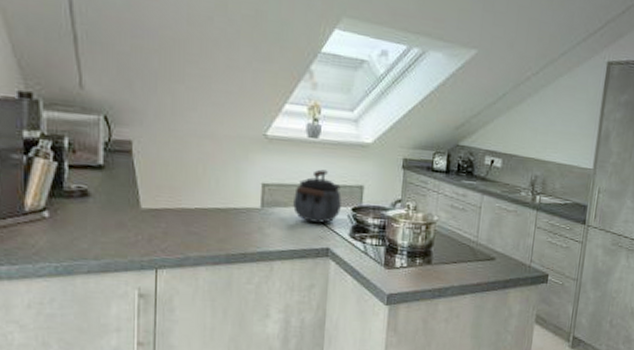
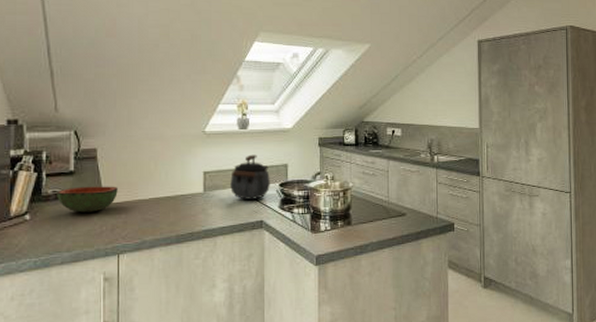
bowl: none [82,184,157,217] -> present [57,186,118,213]

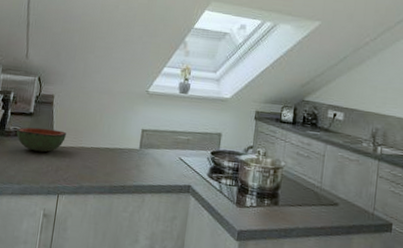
kettle: present [230,154,270,200] -> none [164,119,203,164]

